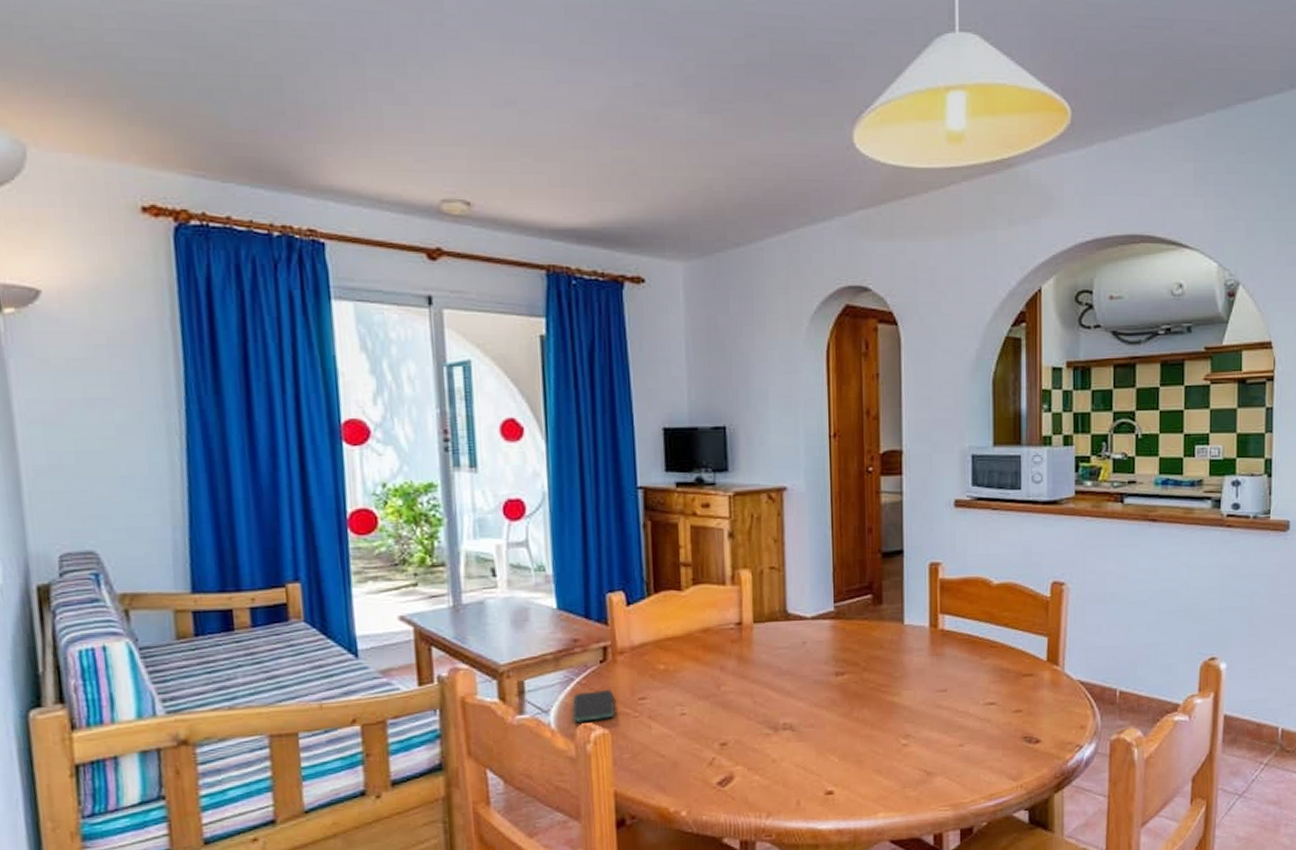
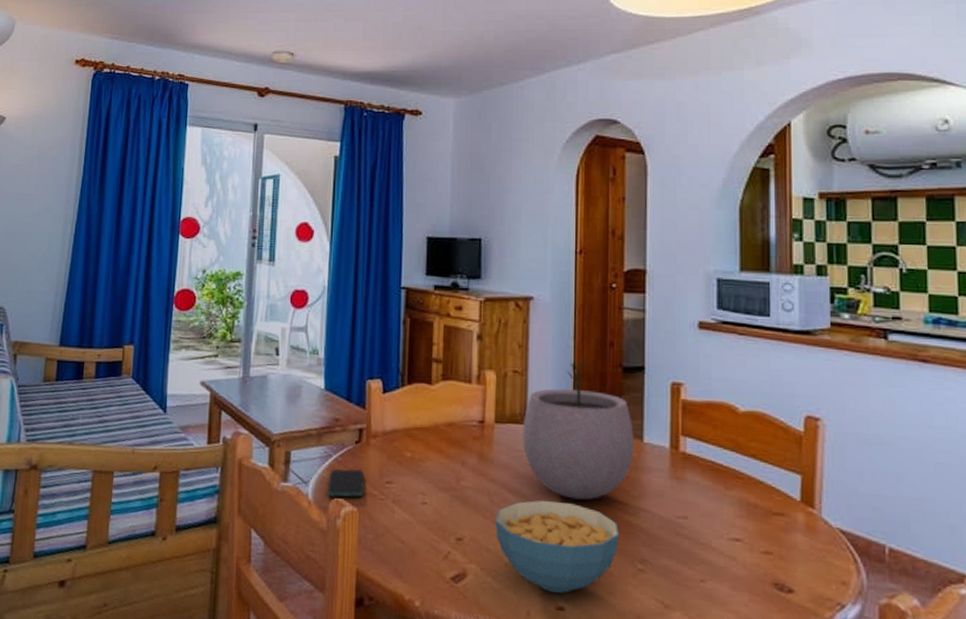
cereal bowl: none [760,692,883,780] -> present [495,500,619,594]
plant pot: none [782,545,895,689] -> present [522,357,634,500]

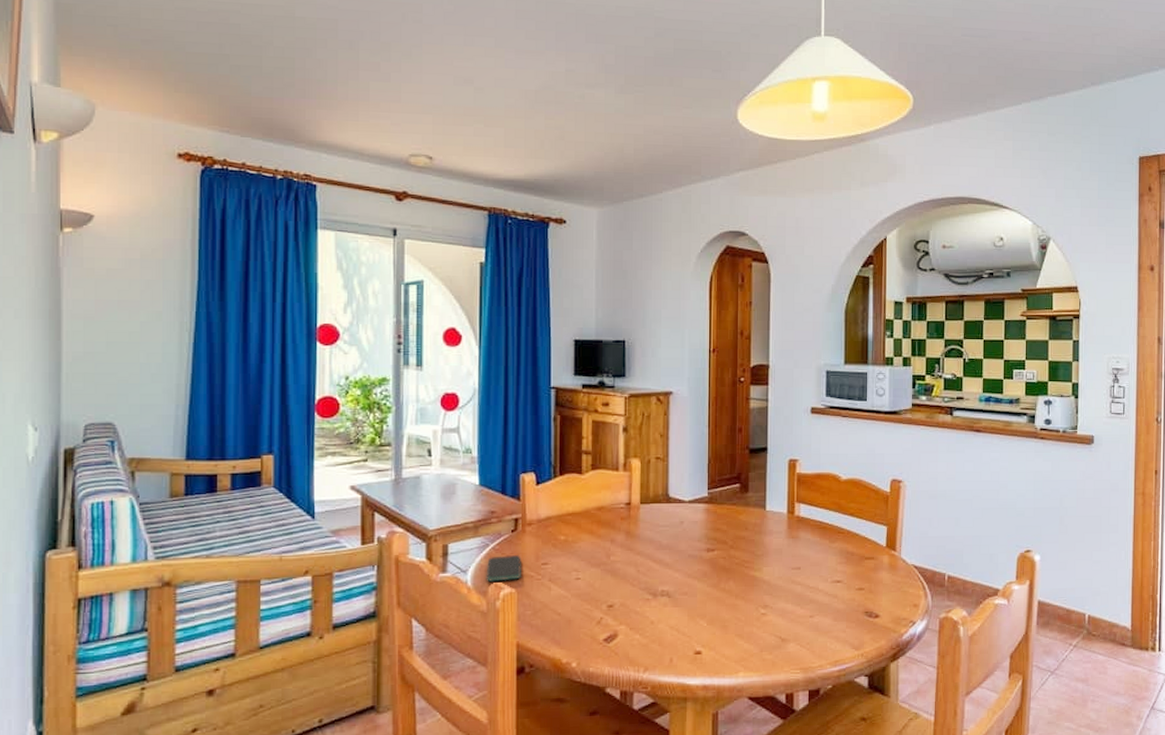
cereal bowl: present [495,500,619,594] -> none [642,565,746,641]
plant pot: present [522,357,634,500] -> none [664,442,758,563]

